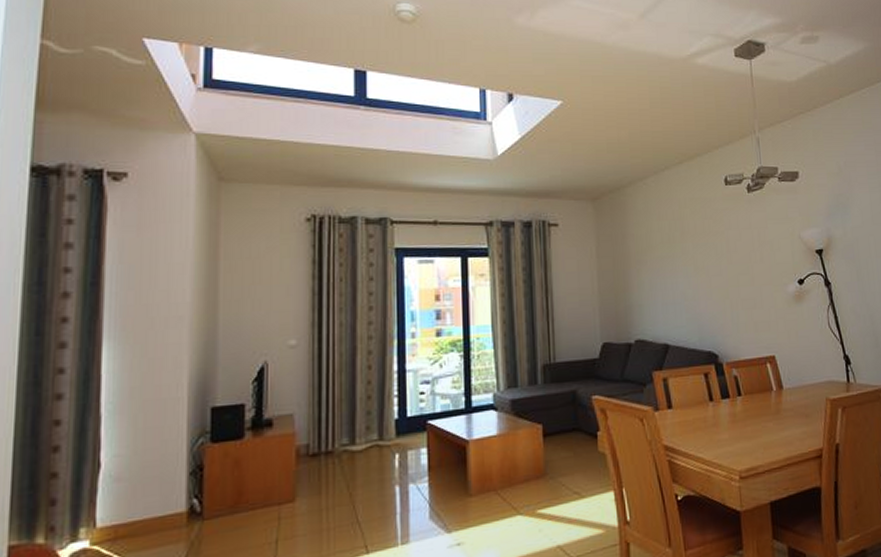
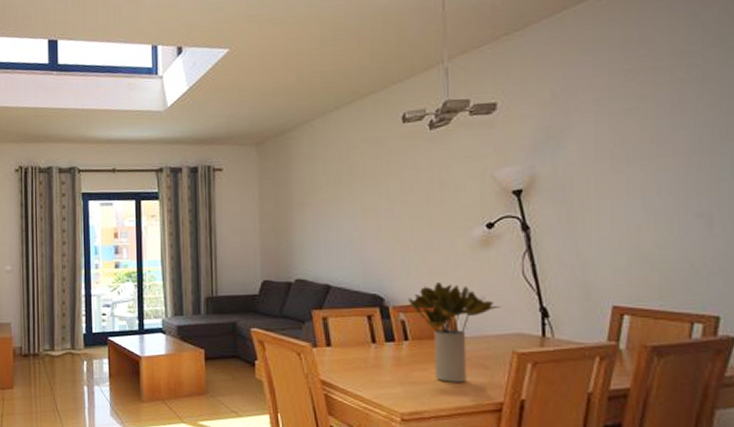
flower bouquet: none [738,337,815,434] -> present [407,282,502,383]

